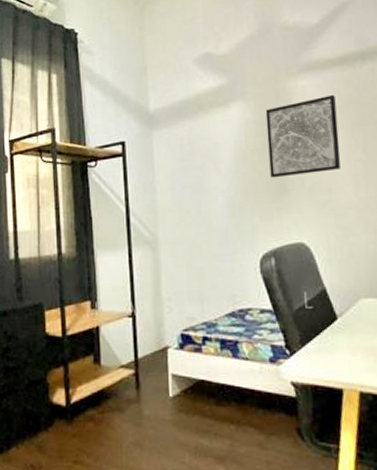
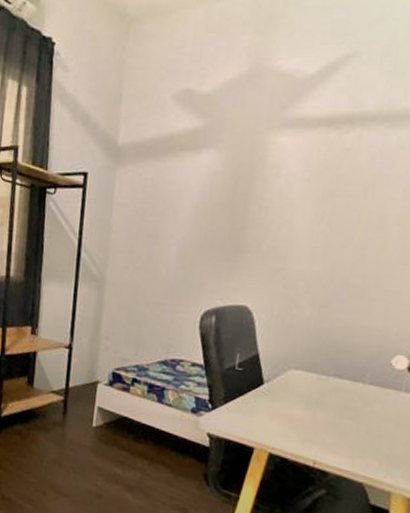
wall art: present [265,95,341,178] -> none [228,158,313,239]

